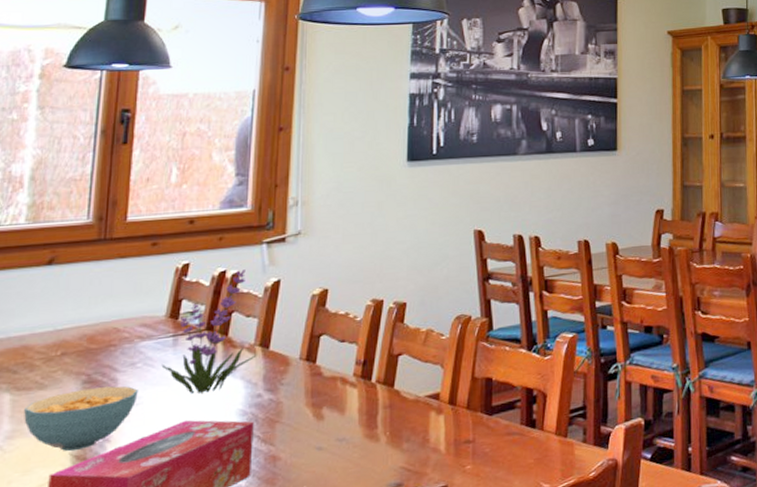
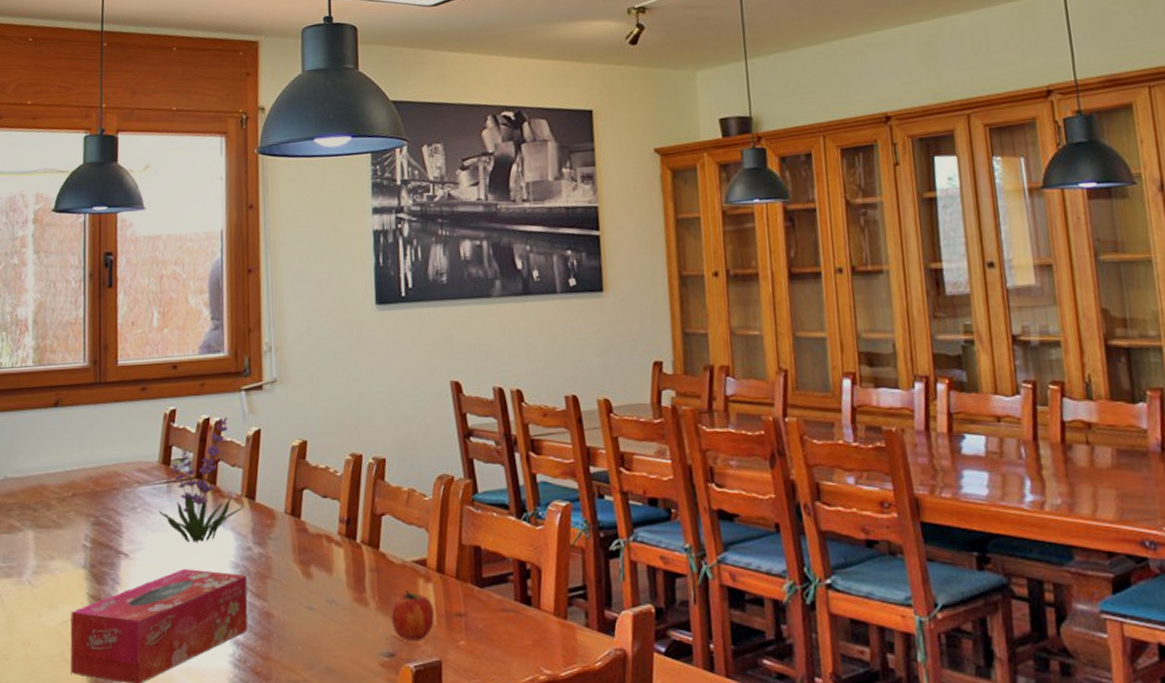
cereal bowl: present [24,386,138,452] -> none [46,529,140,591]
fruit: none [401,423,443,470] -> present [391,590,434,641]

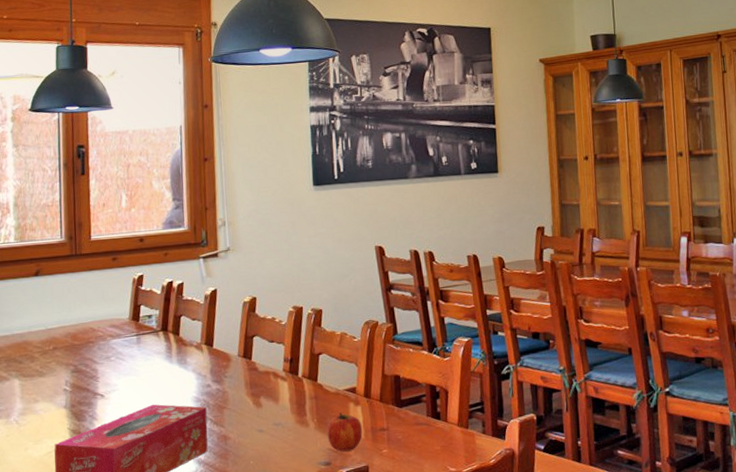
plant: present [158,417,243,544] -> none [130,280,203,384]

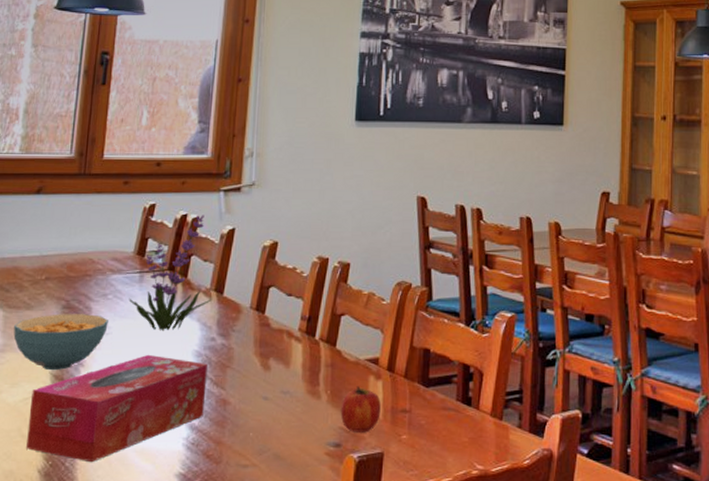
cereal bowl: none [31,375,114,427] -> present [13,314,108,371]
plant: none [130,280,203,384] -> present [129,215,211,331]

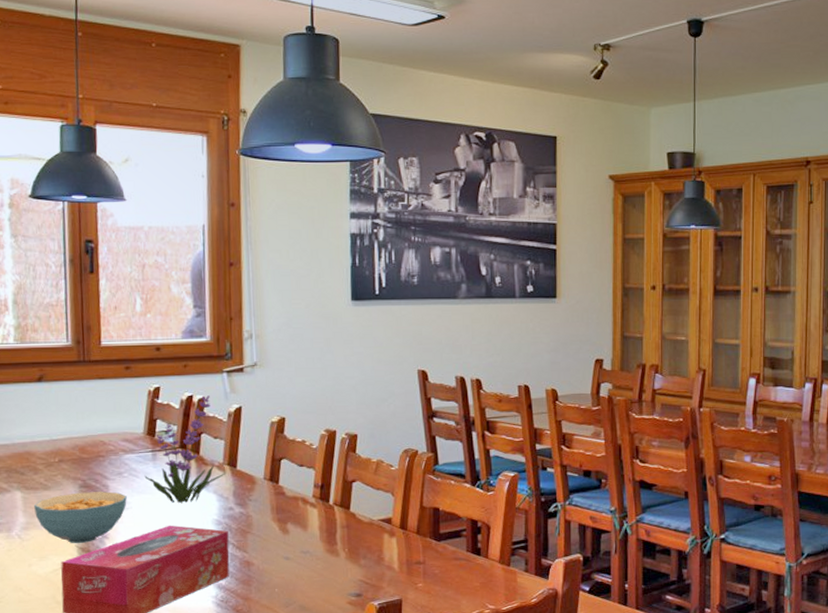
fruit: present [340,386,381,433] -> none [359,543,397,584]

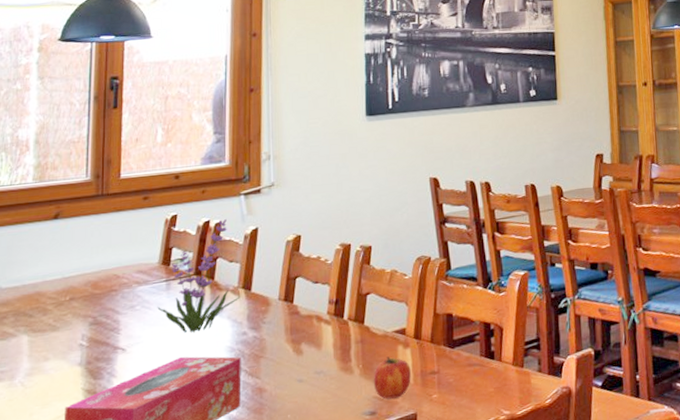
cereal bowl: present [34,491,127,544] -> none [41,326,138,387]
fruit: none [359,543,397,584] -> present [373,356,411,399]

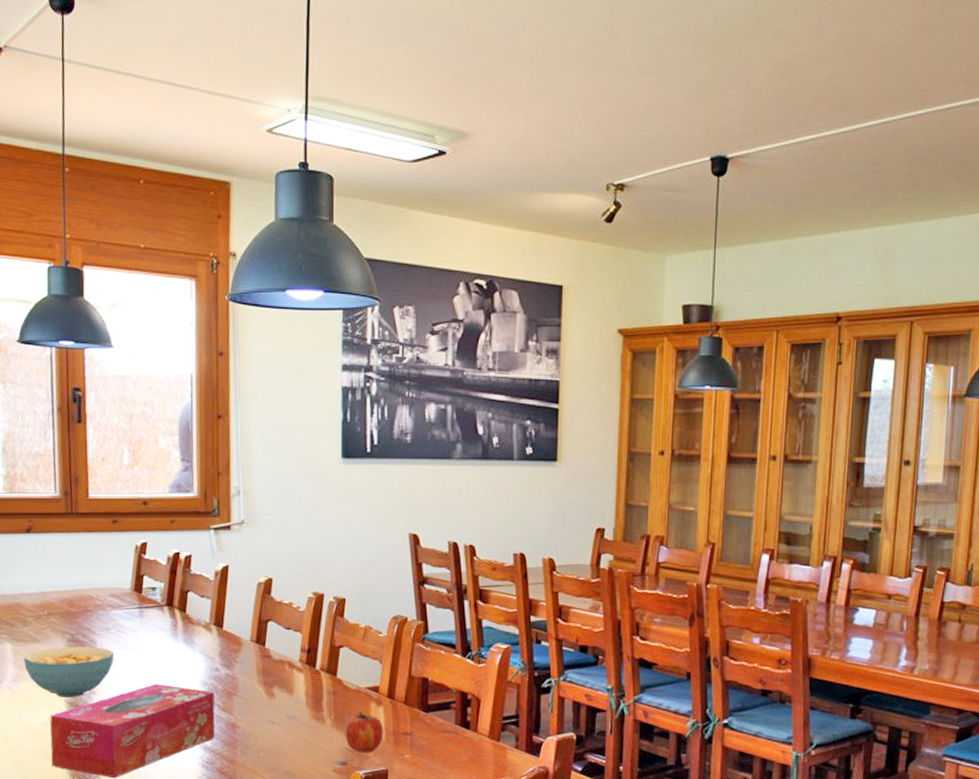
cereal bowl: none [41,326,138,387] -> present [24,646,114,698]
plant: present [157,219,240,334] -> none [131,553,212,663]

